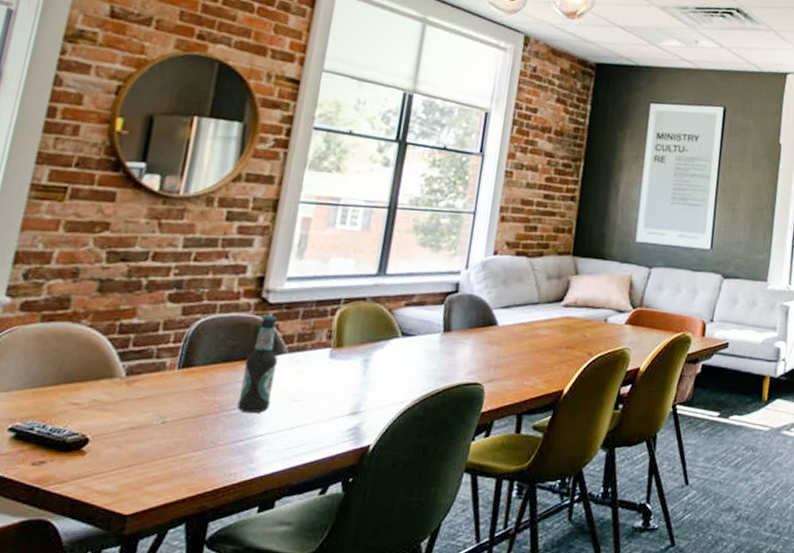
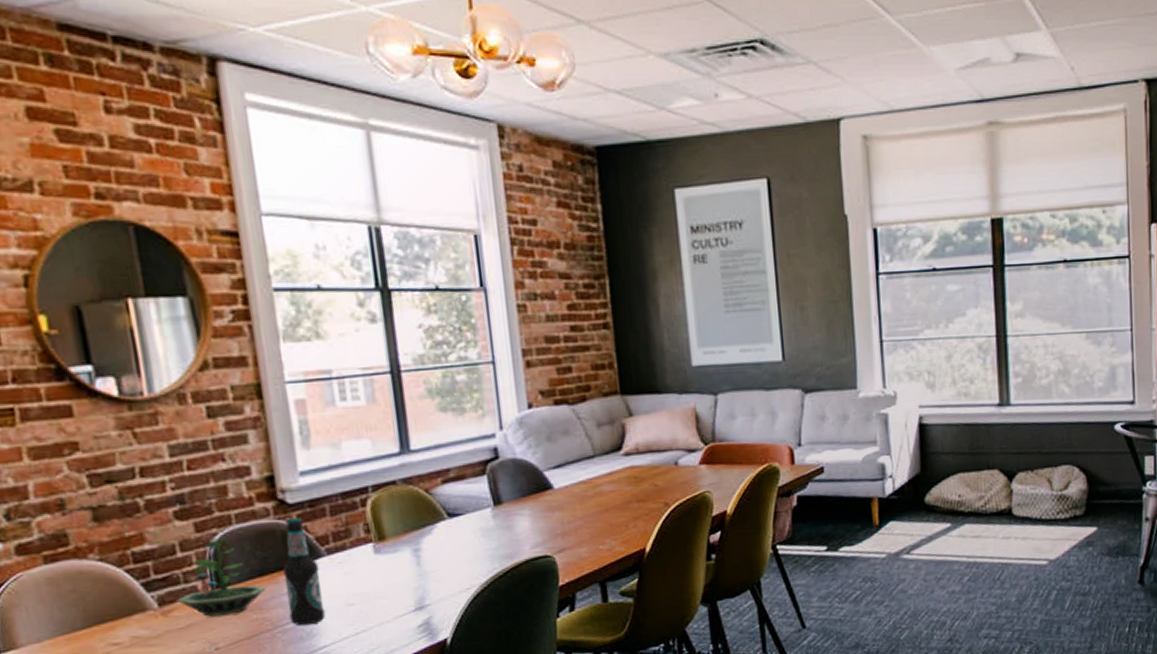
terrarium: none [143,323,226,393] -> present [176,537,267,617]

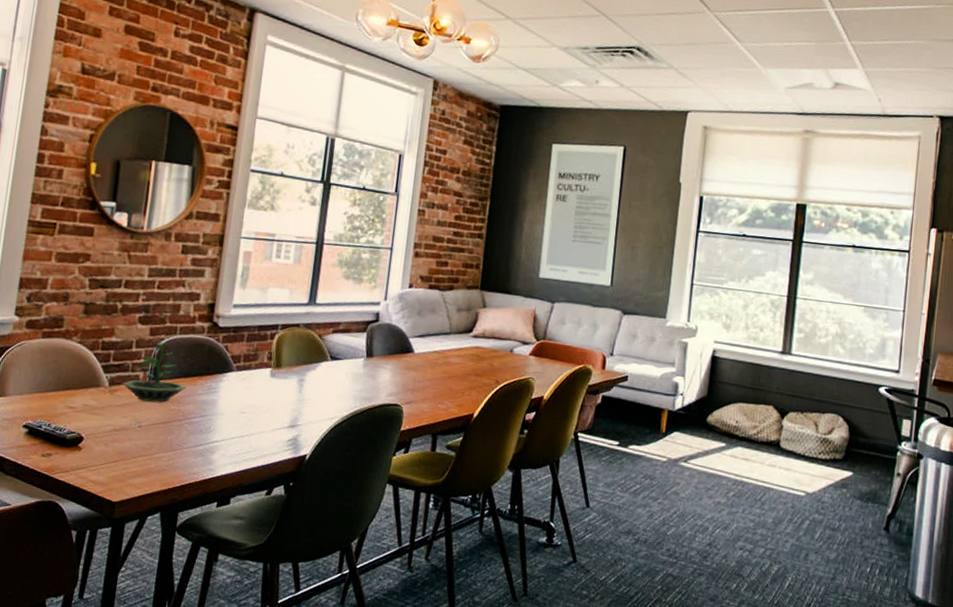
bottle: present [282,518,326,626] -> none [197,338,228,423]

